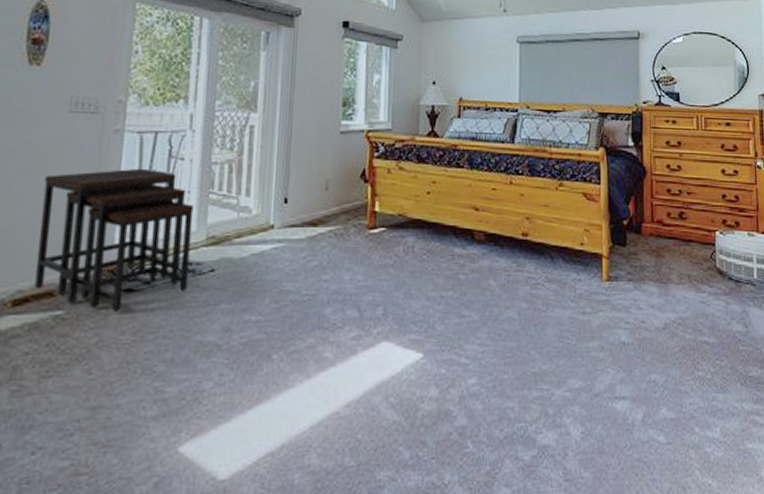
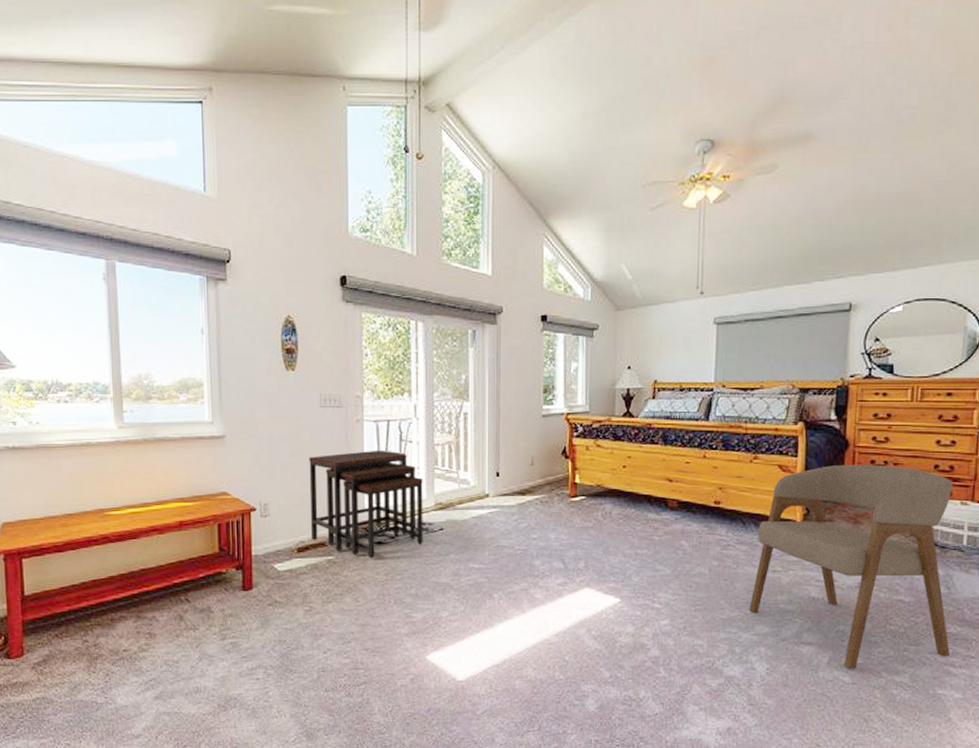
armchair: none [561,193,754,426] -> present [749,464,953,669]

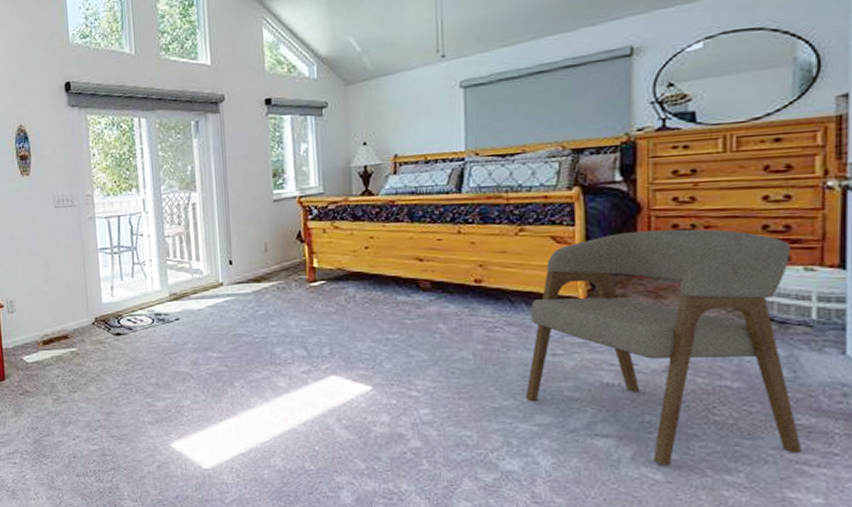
desk: present [309,450,423,559] -> none [47,245,160,350]

